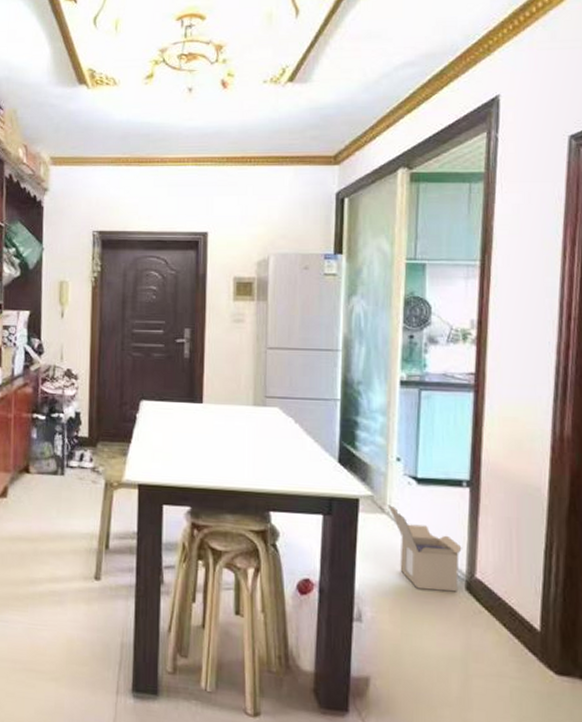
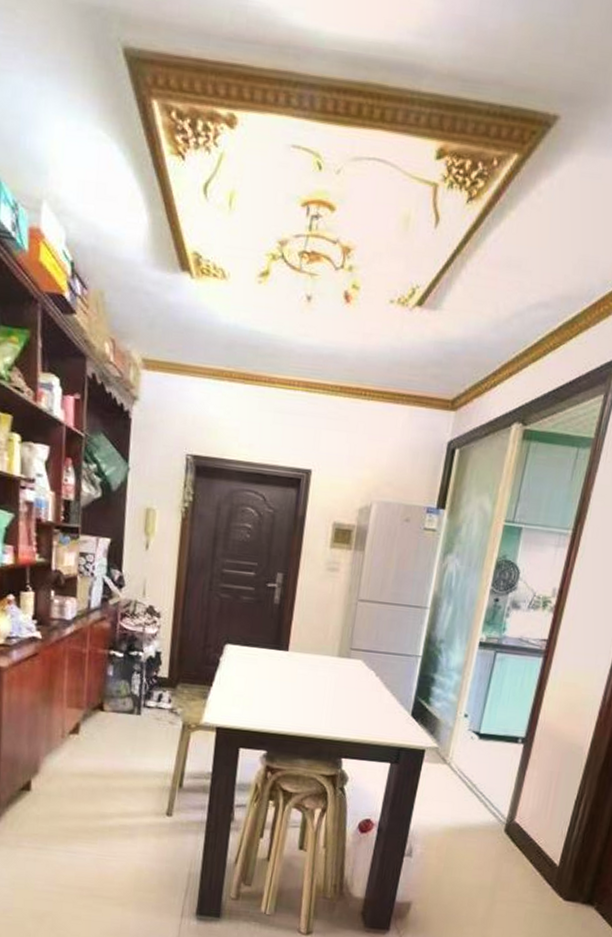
cardboard box: present [387,505,462,592] -> none [450,756,508,833]

